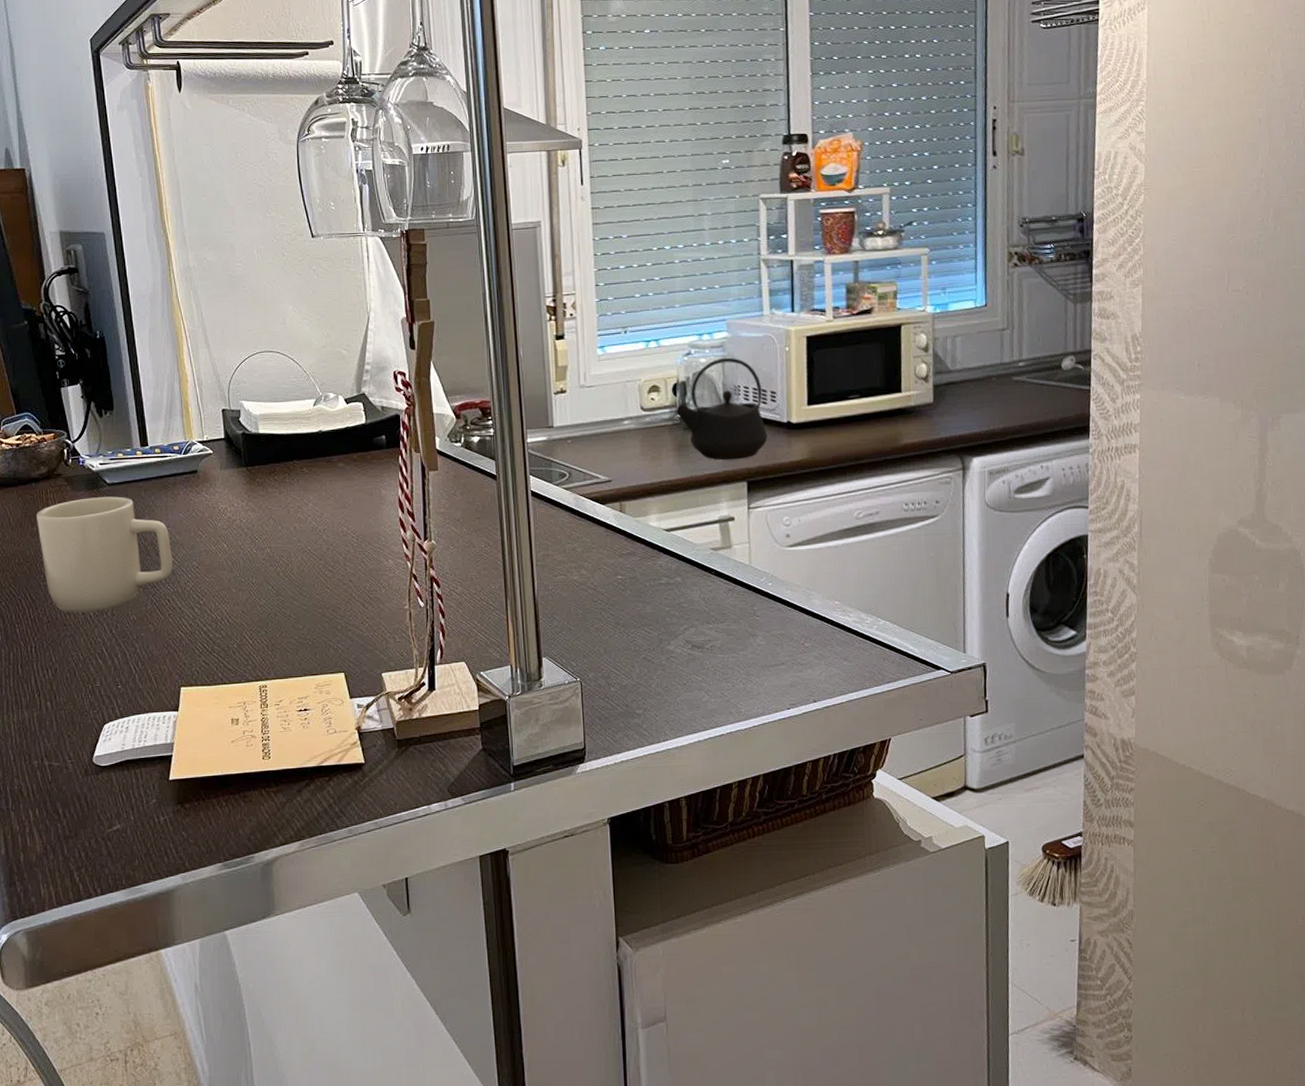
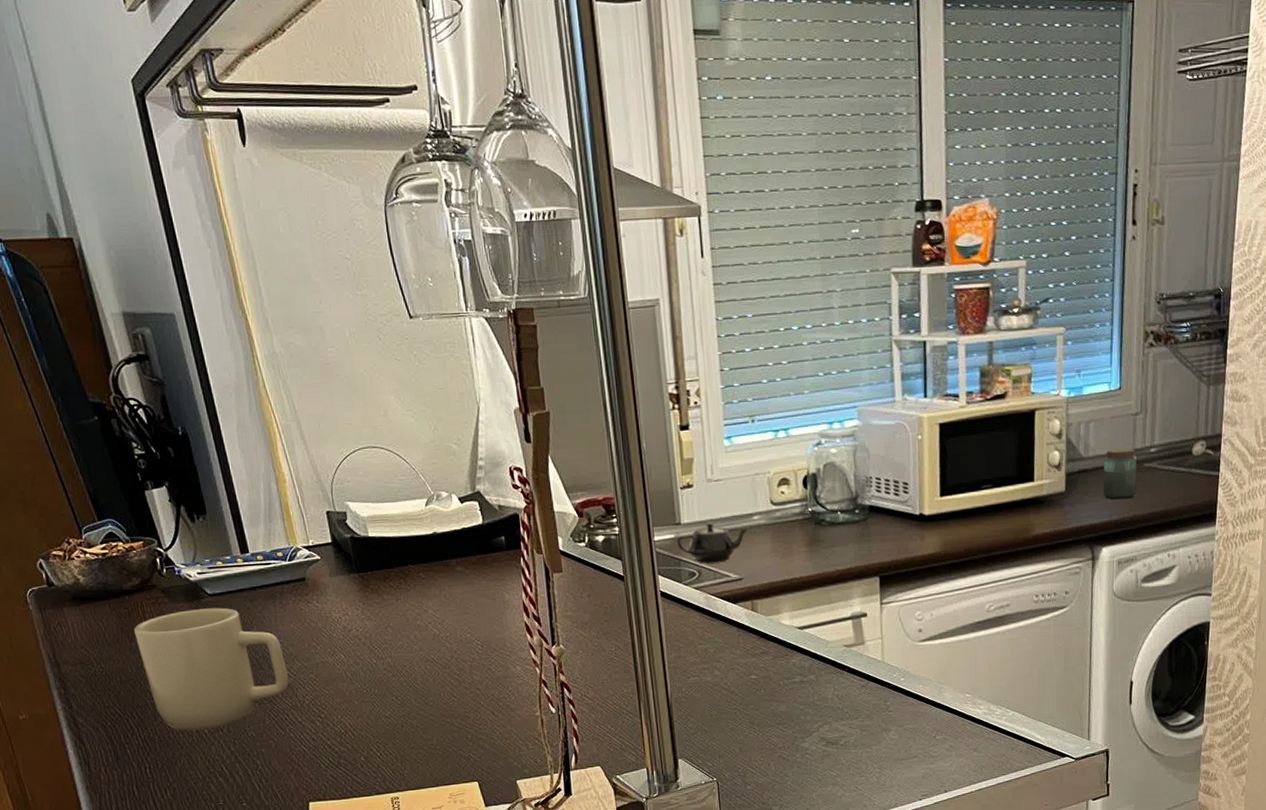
teapot: none [548,426,620,464] -> present [676,522,750,563]
kettle: present [675,357,768,460] -> none [806,447,900,555]
peanut butter: none [971,362,1006,411] -> present [1103,448,1138,499]

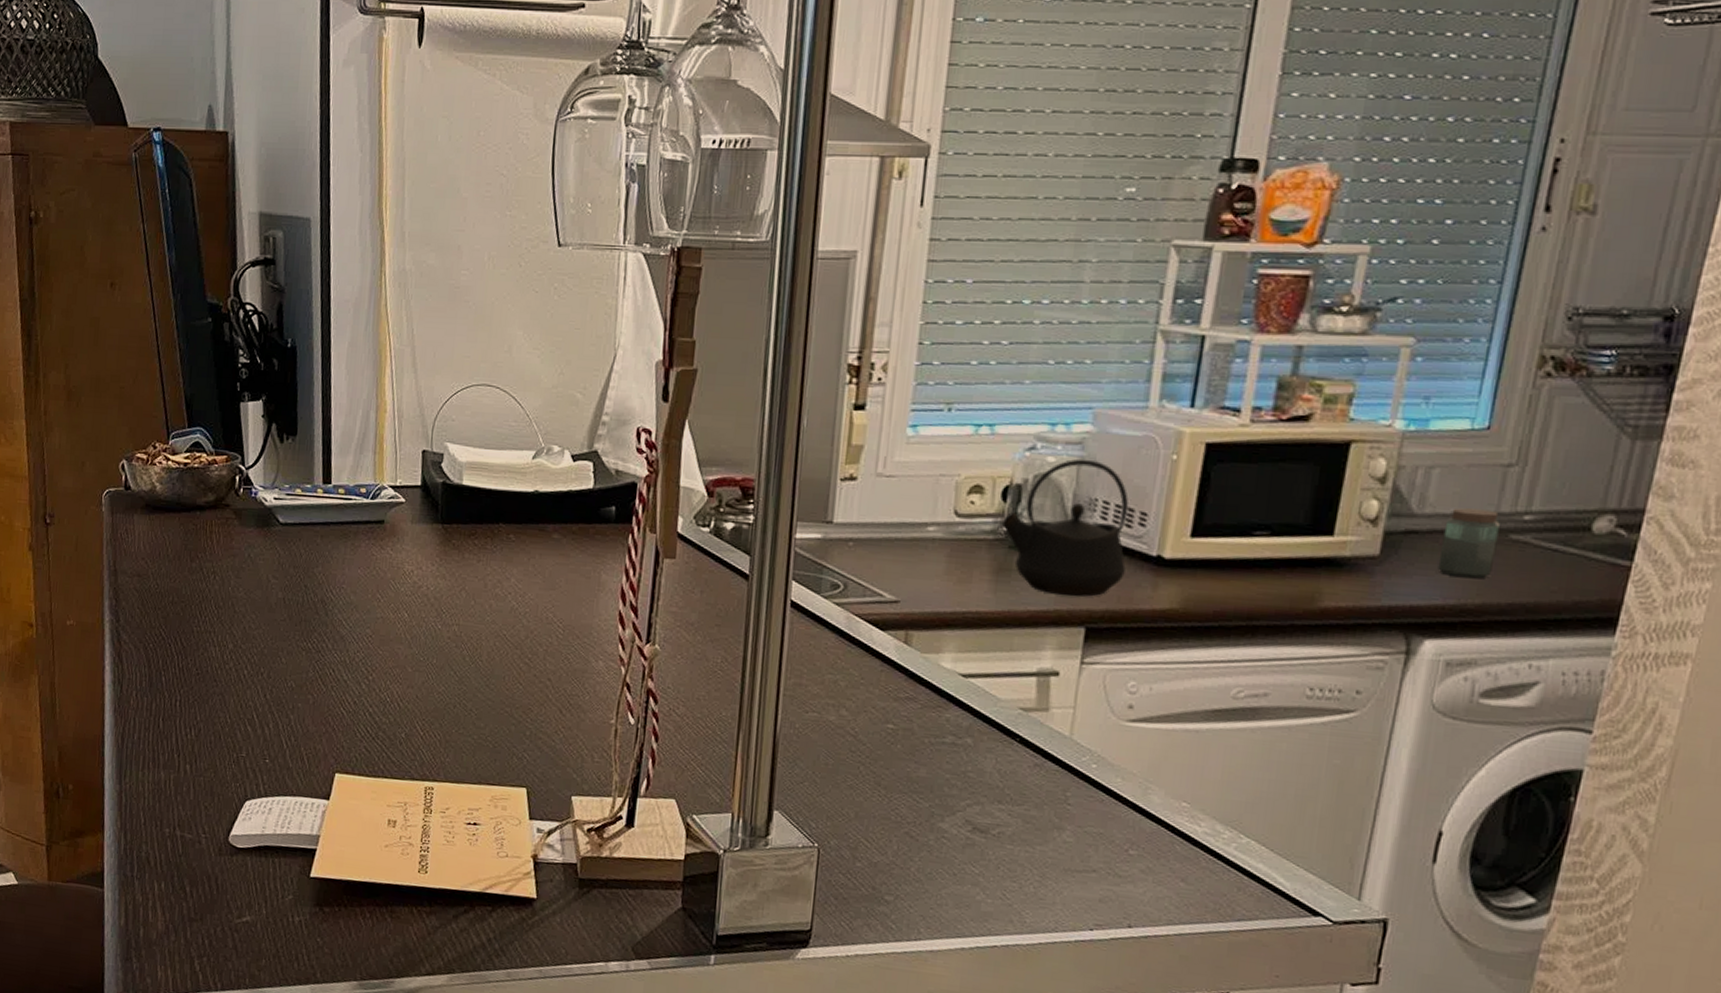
mug: present [133,607,289,731] -> none [196,536,344,671]
teapot: present [676,522,750,563] -> none [822,526,921,576]
kettle: none [806,447,900,555] -> present [1001,458,1129,597]

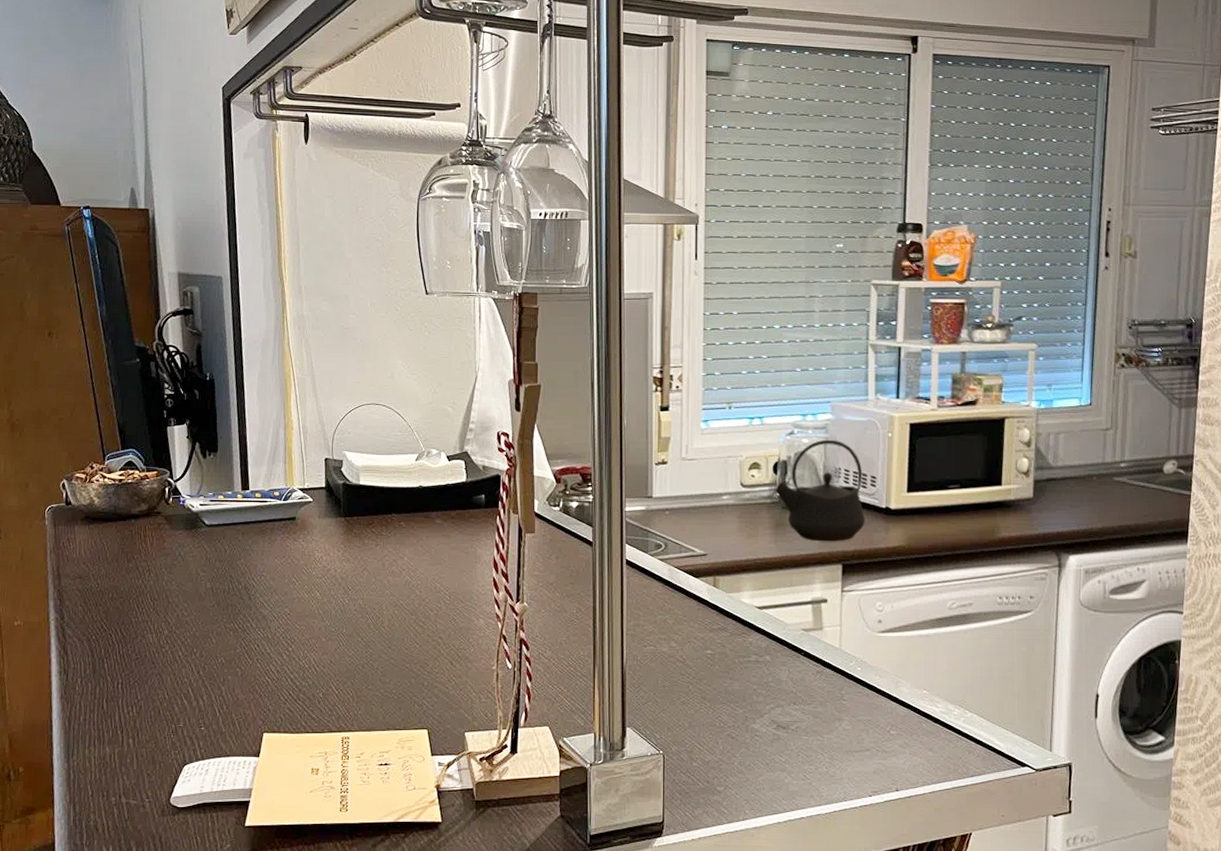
peanut butter: present [1437,508,1501,579] -> none [1071,461,1107,510]

